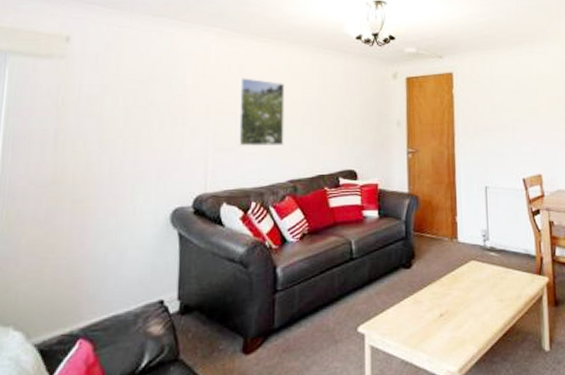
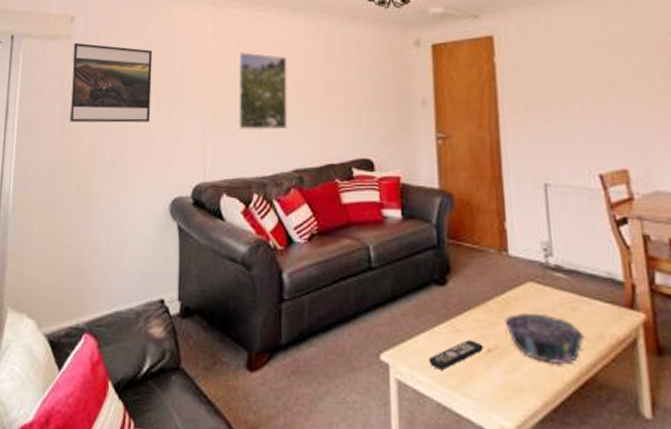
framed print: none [63,62,155,140] -> present [69,42,153,123]
remote control: none [396,308,438,334] -> present [428,340,484,370]
decorative bowl: none [454,283,508,321] -> present [505,312,585,366]

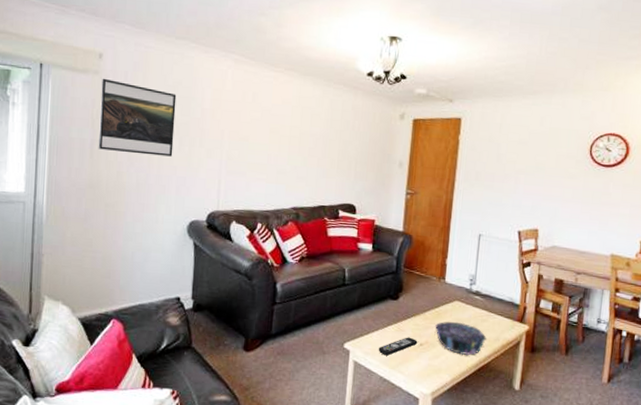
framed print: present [236,52,288,131] -> none [248,106,295,174]

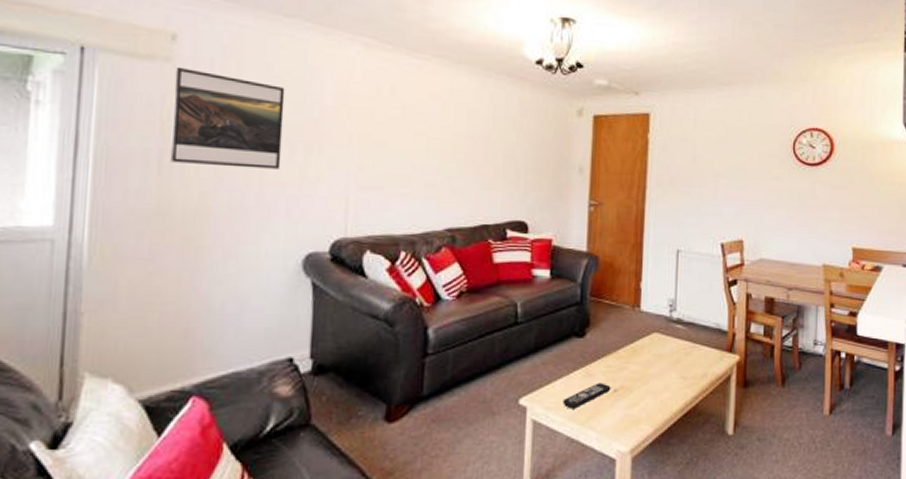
decorative bowl: present [435,321,487,356] -> none [631,358,692,399]

